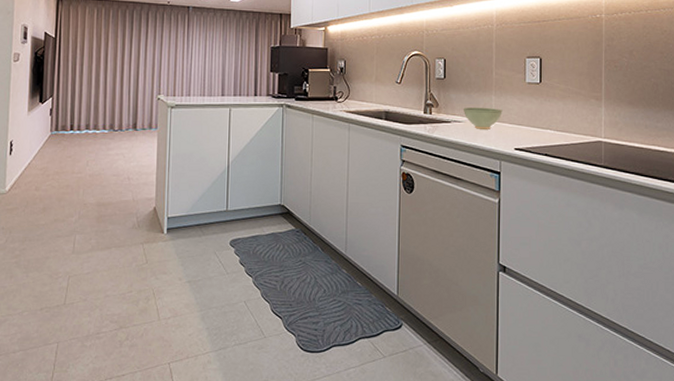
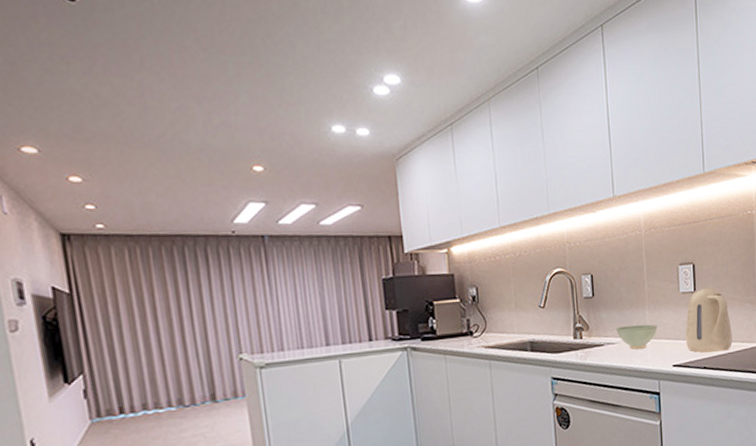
kettle: none [528,80,575,141] -> present [685,287,732,353]

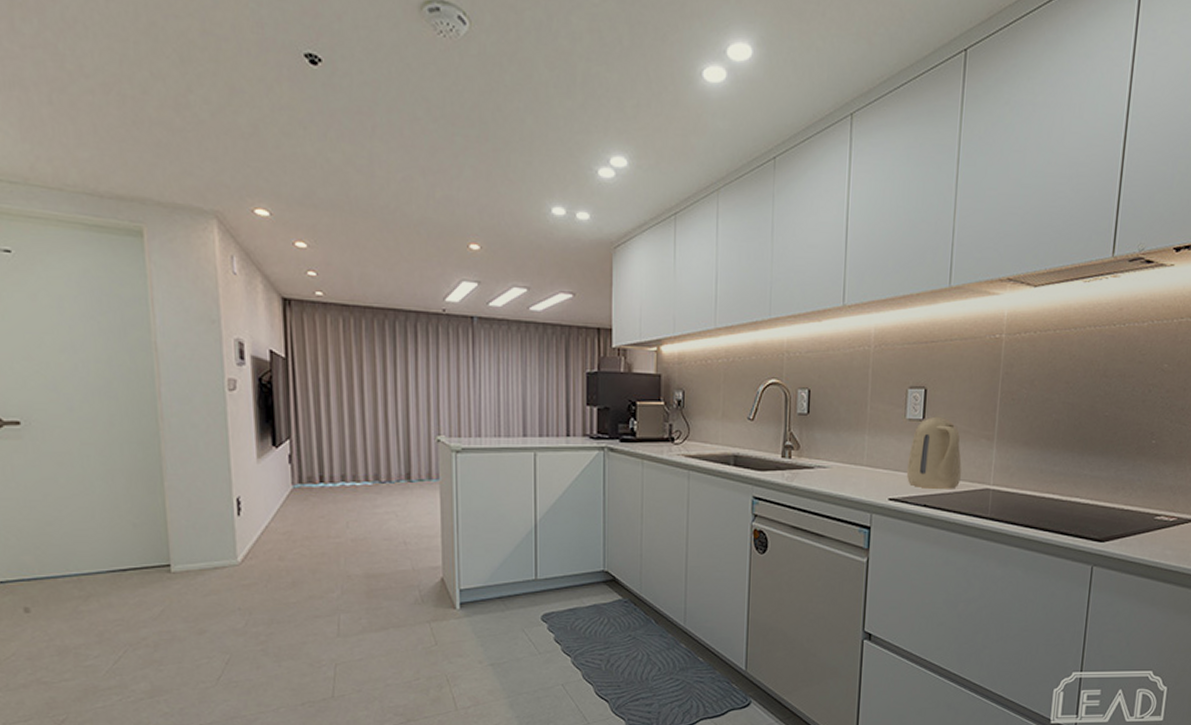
bowl: present [615,324,658,349] -> none [829,450,877,476]

